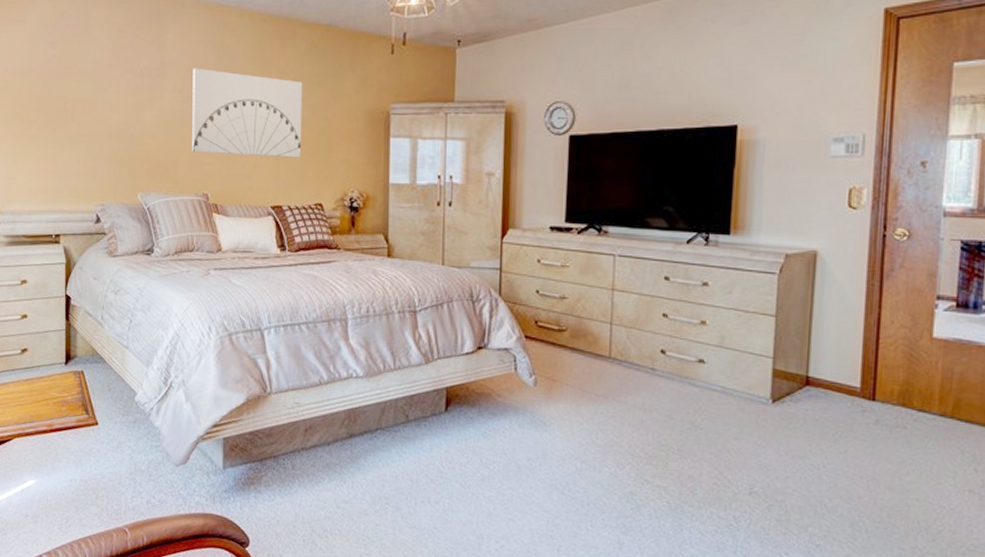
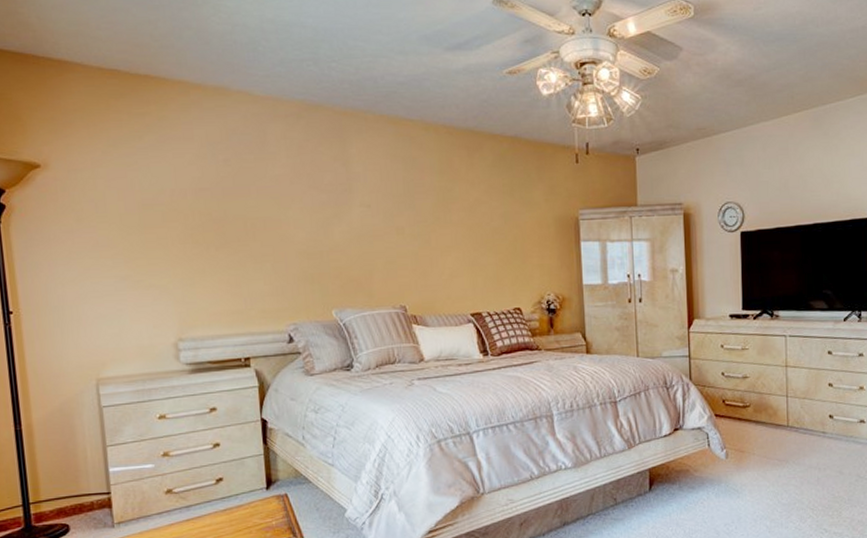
wall art: present [192,68,303,158] -> none [380,182,497,266]

